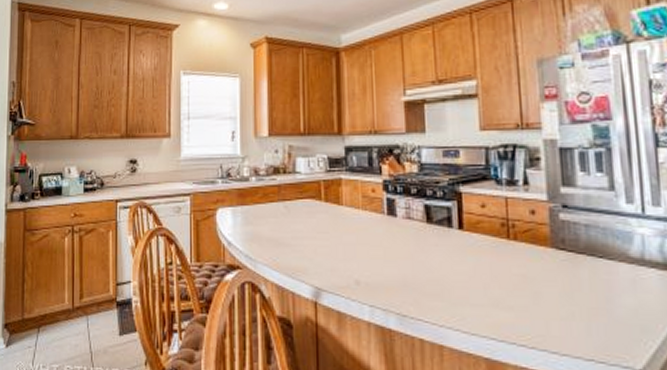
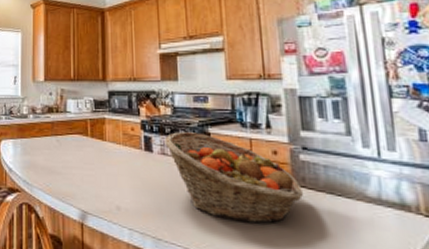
fruit basket: none [410,192,564,292] -> present [164,132,304,224]

